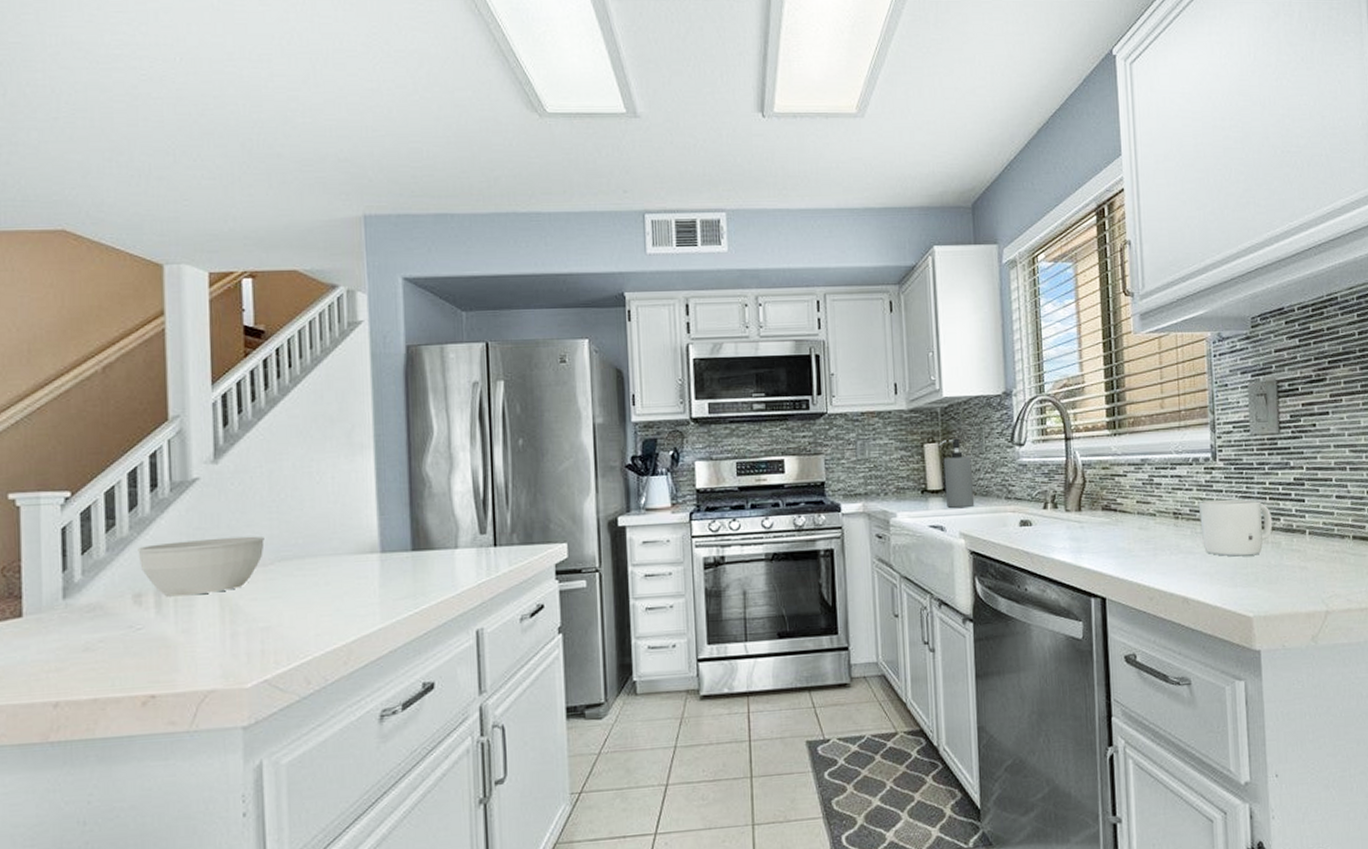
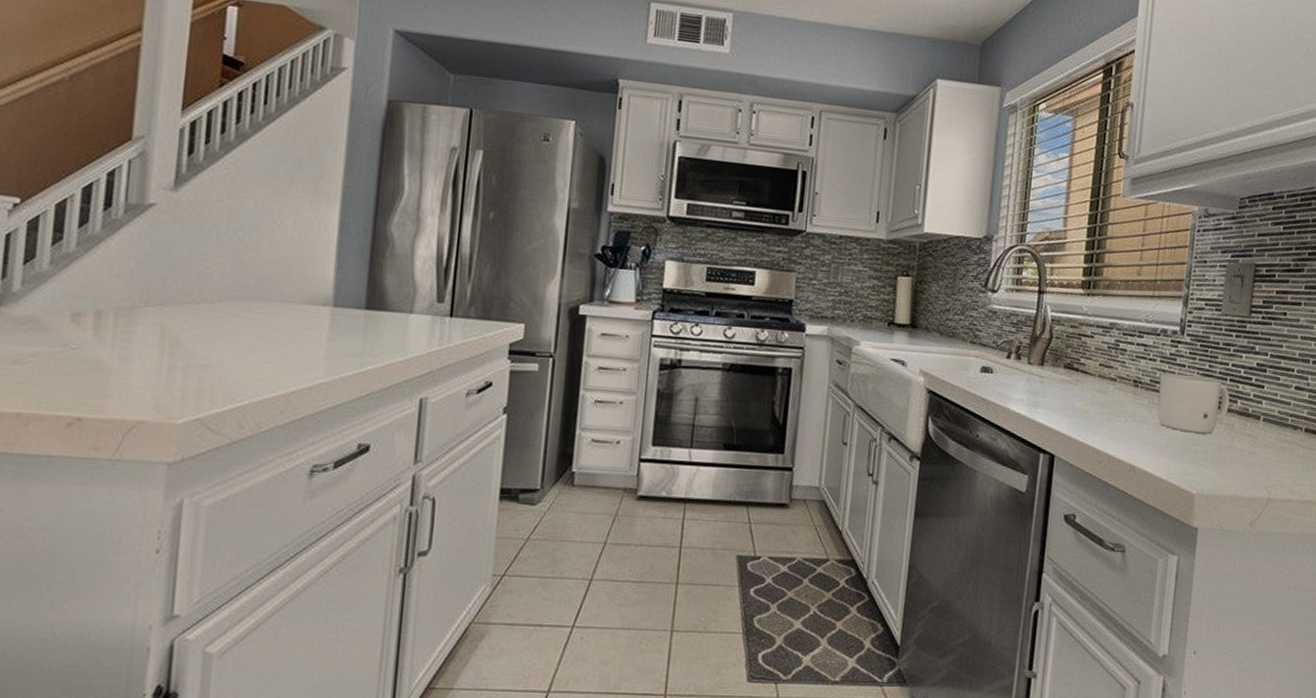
bowl: present [137,536,265,597] -> none [82,264,216,323]
soap dispenser: present [938,438,975,508] -> none [911,275,943,346]

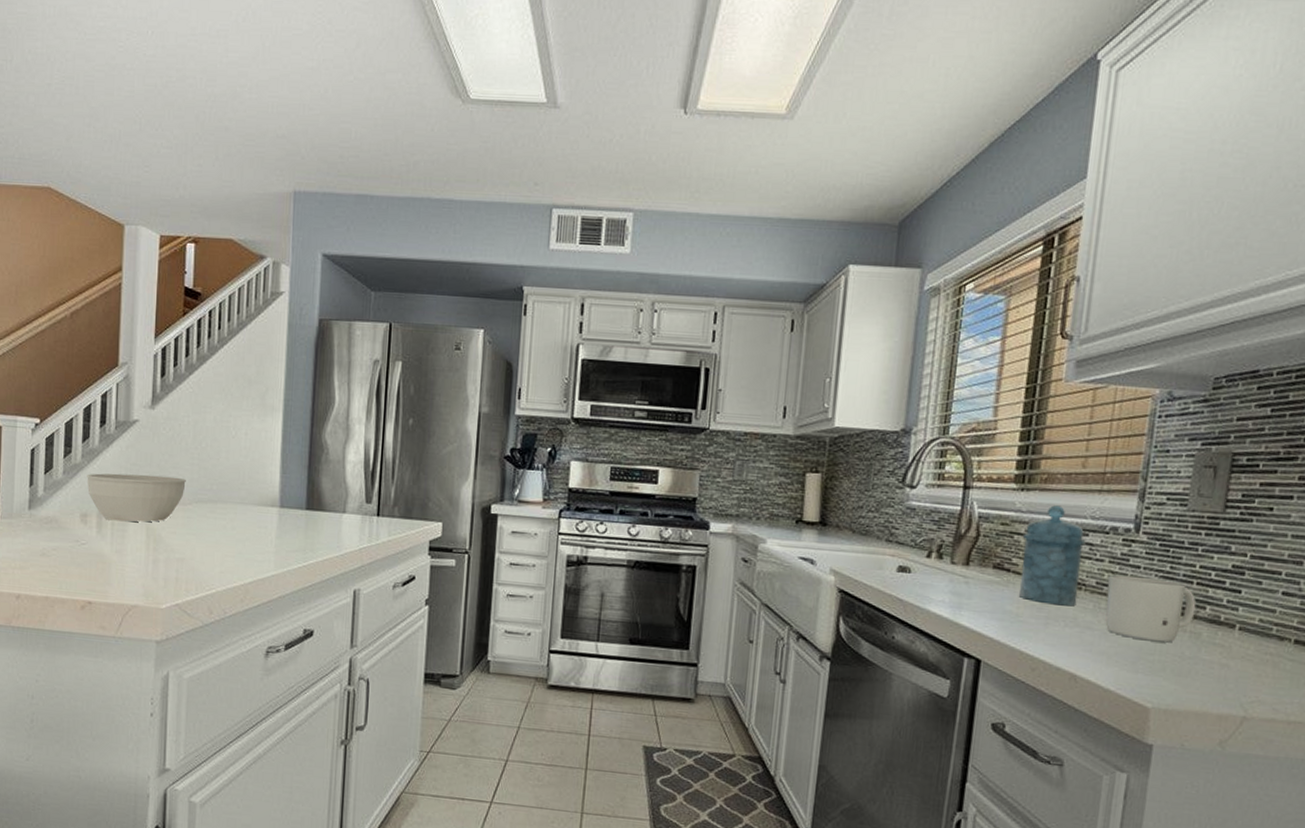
bowl: none [82,264,216,323] -> present [87,473,186,522]
canister: none [1087,309,1141,403] -> present [1019,505,1086,606]

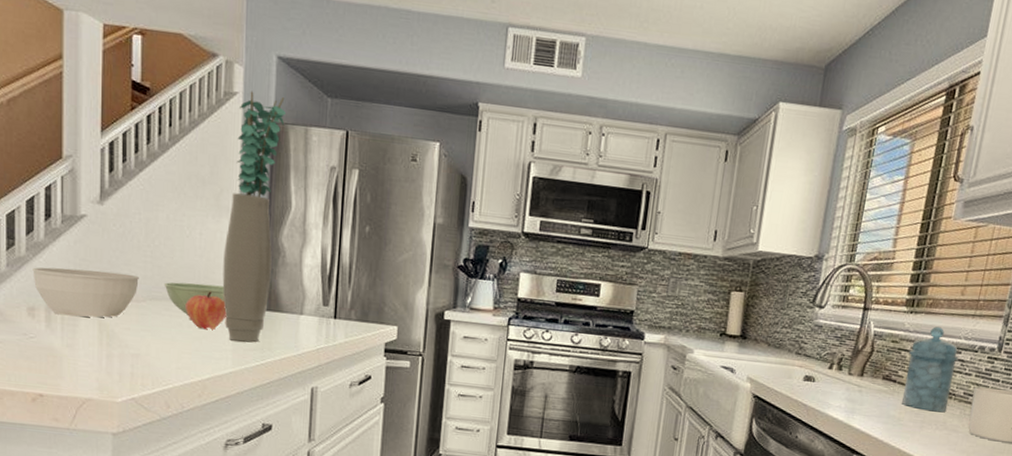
bowl: none [209,483,269,523] -> present [164,282,225,321]
fruit: none [229,491,270,532] -> present [185,291,227,330]
vase: none [266,289,330,544] -> present [222,91,286,343]

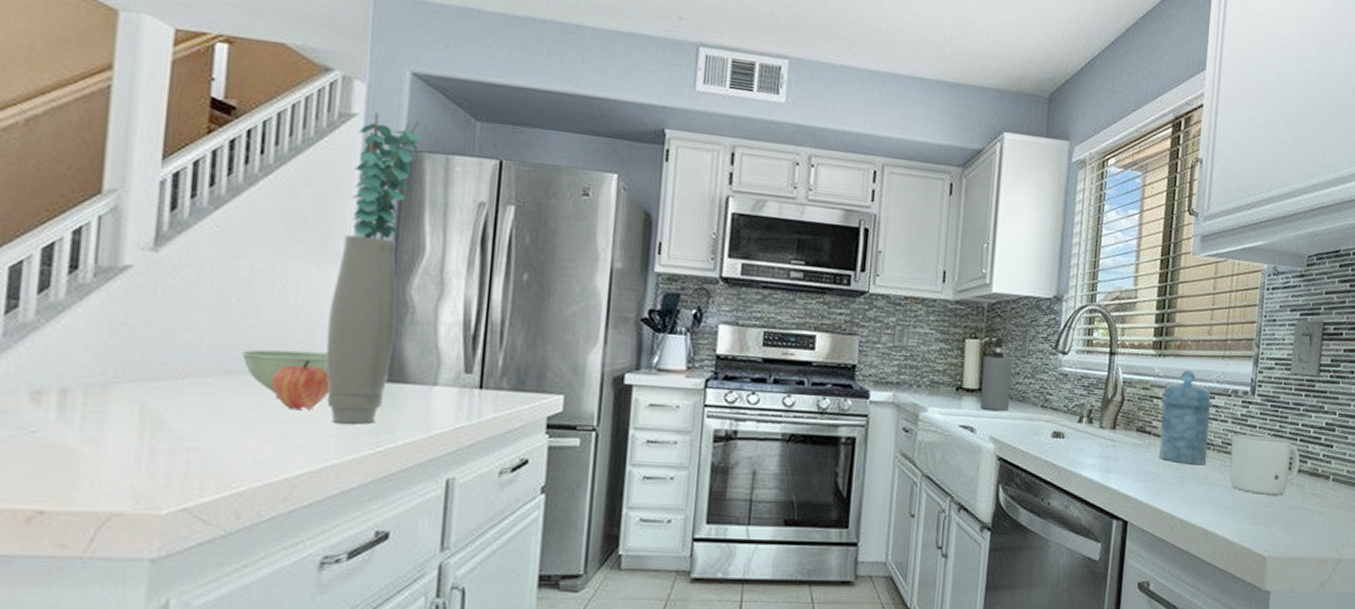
bowl: present [32,267,139,318] -> none [43,335,205,401]
soap dispenser: none [741,290,772,356] -> present [980,337,1012,412]

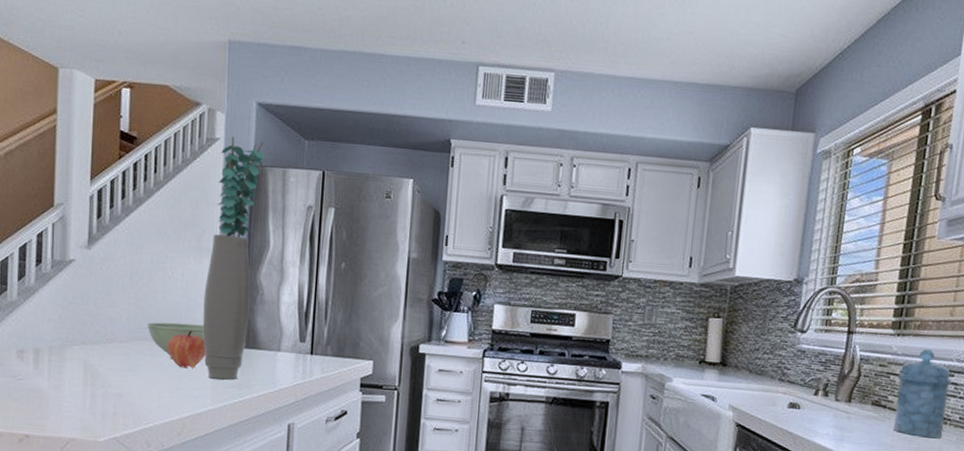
soap dispenser: present [980,337,1012,412] -> none [721,316,752,383]

